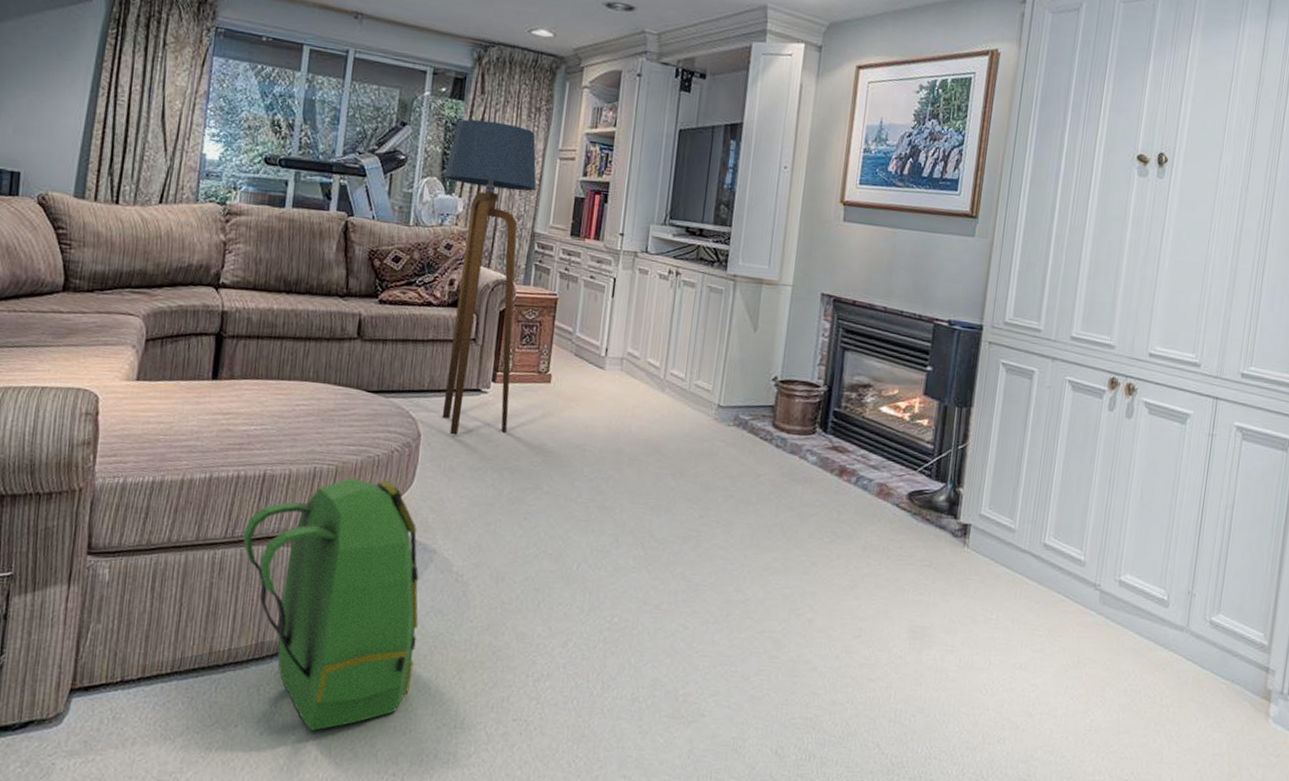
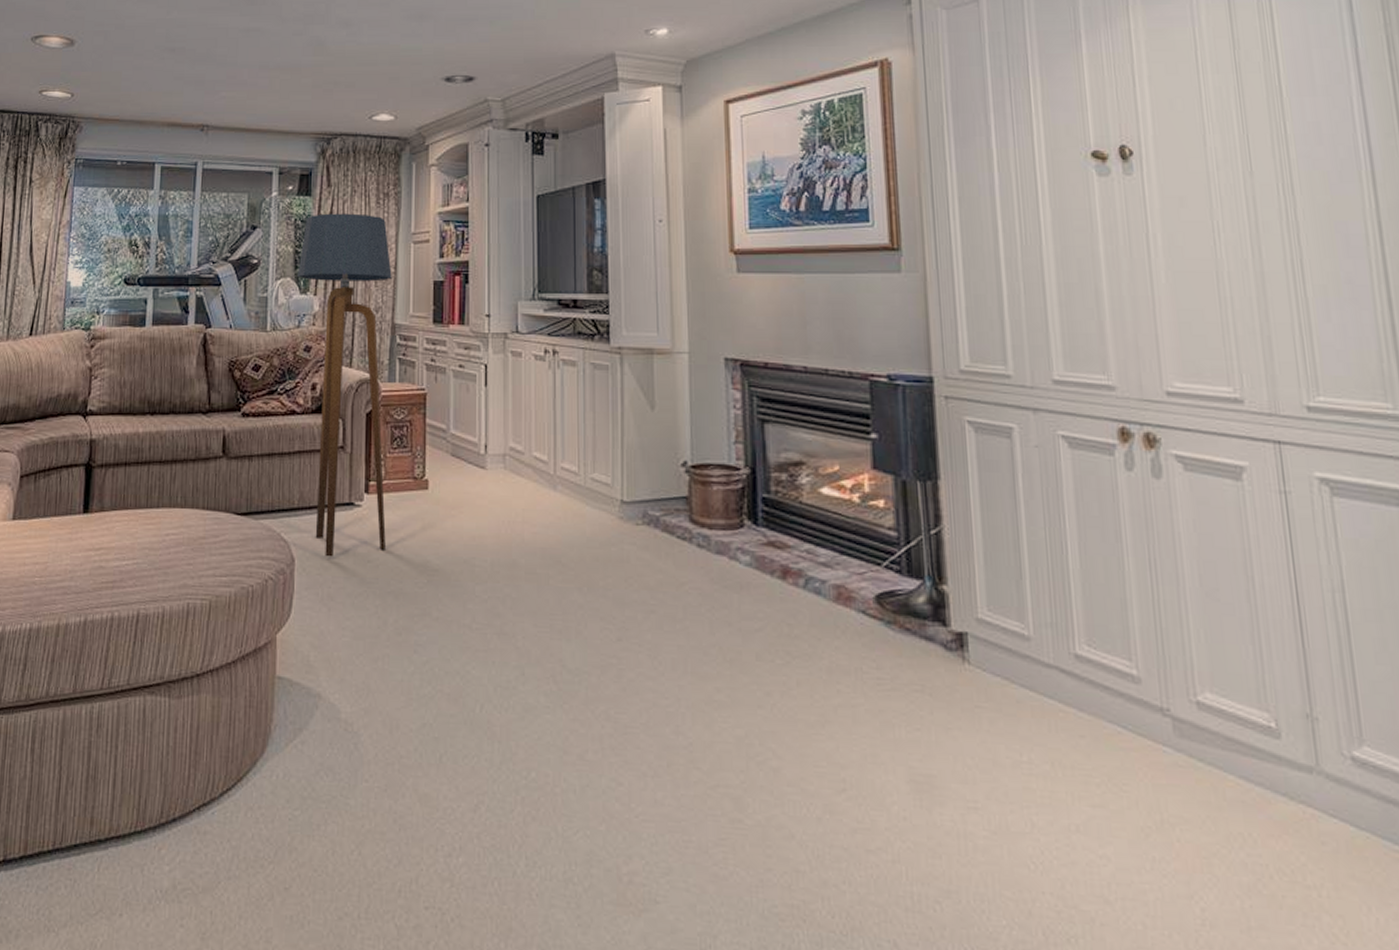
backpack: present [243,478,419,732] -> none [119,613,308,923]

